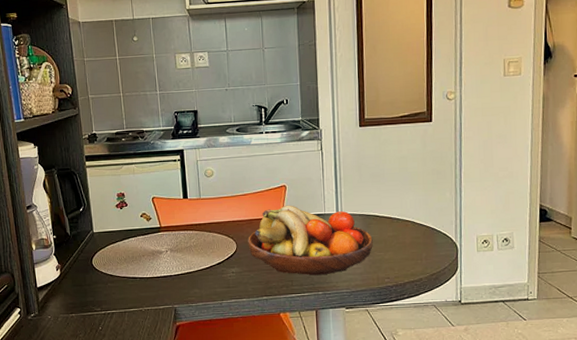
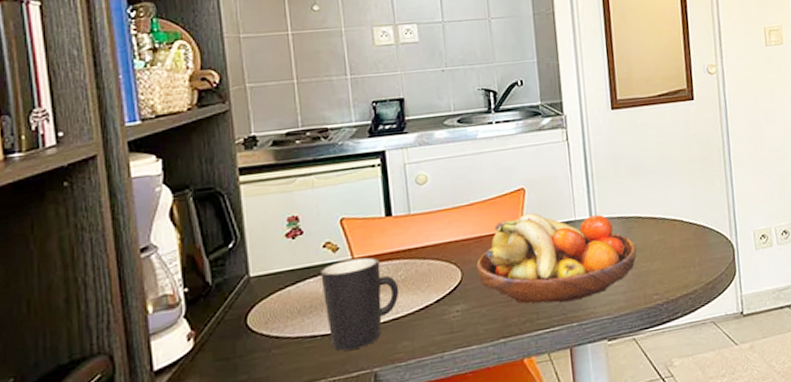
mug: none [139,227,192,290] -> present [320,257,400,351]

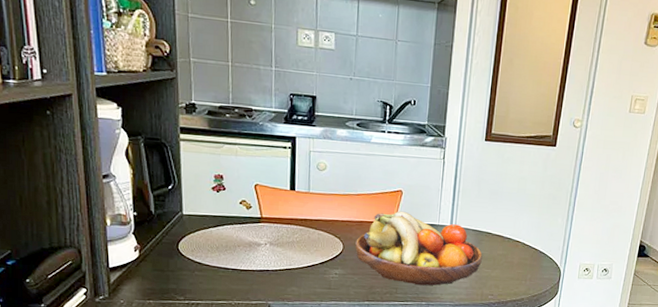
mug: present [320,257,400,351] -> none [236,217,294,285]

